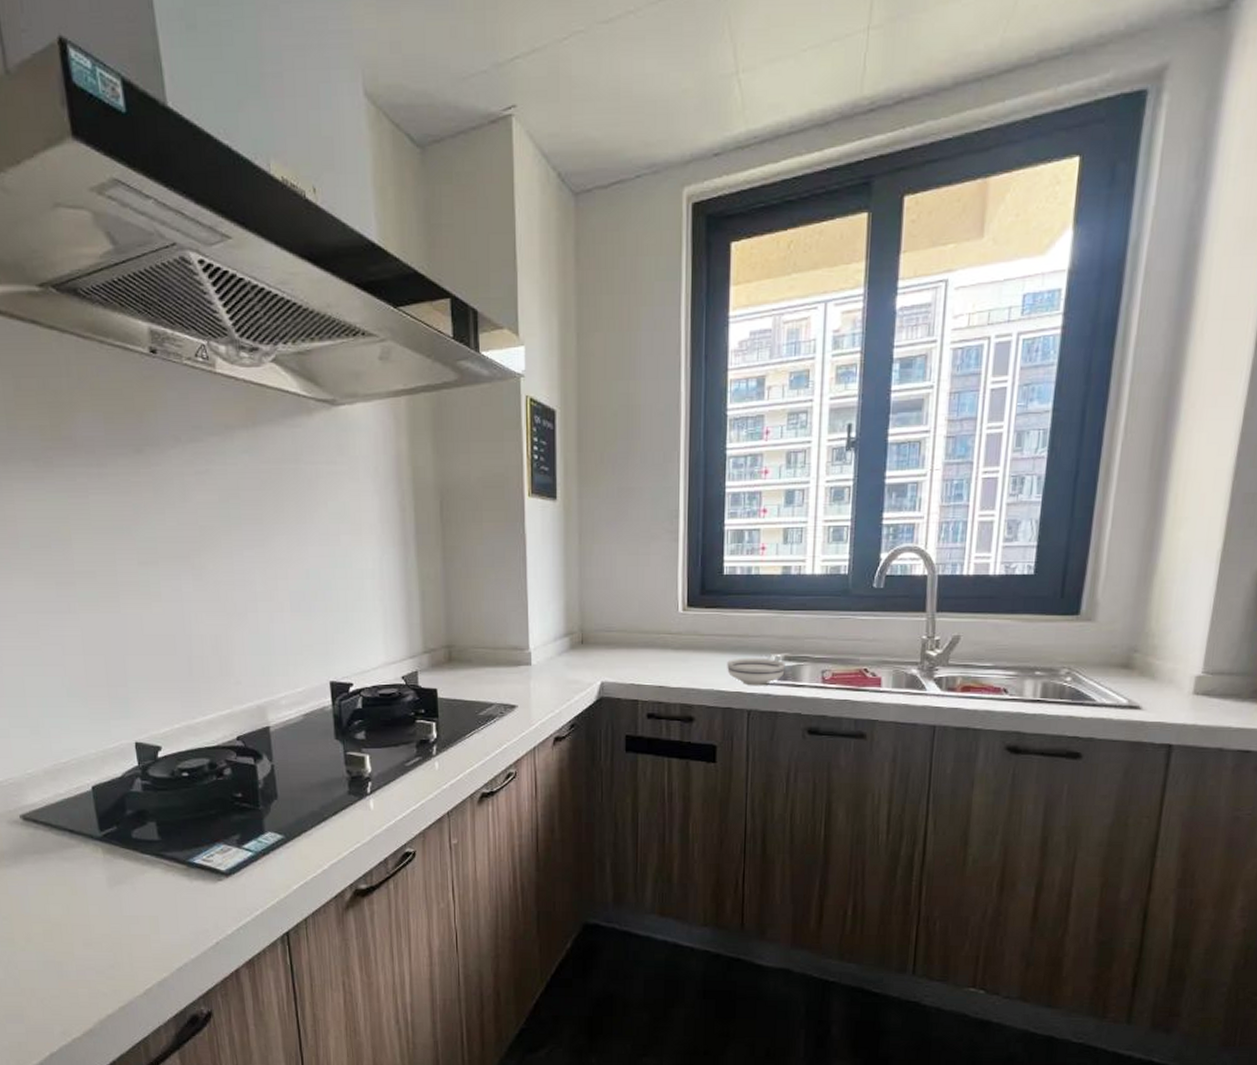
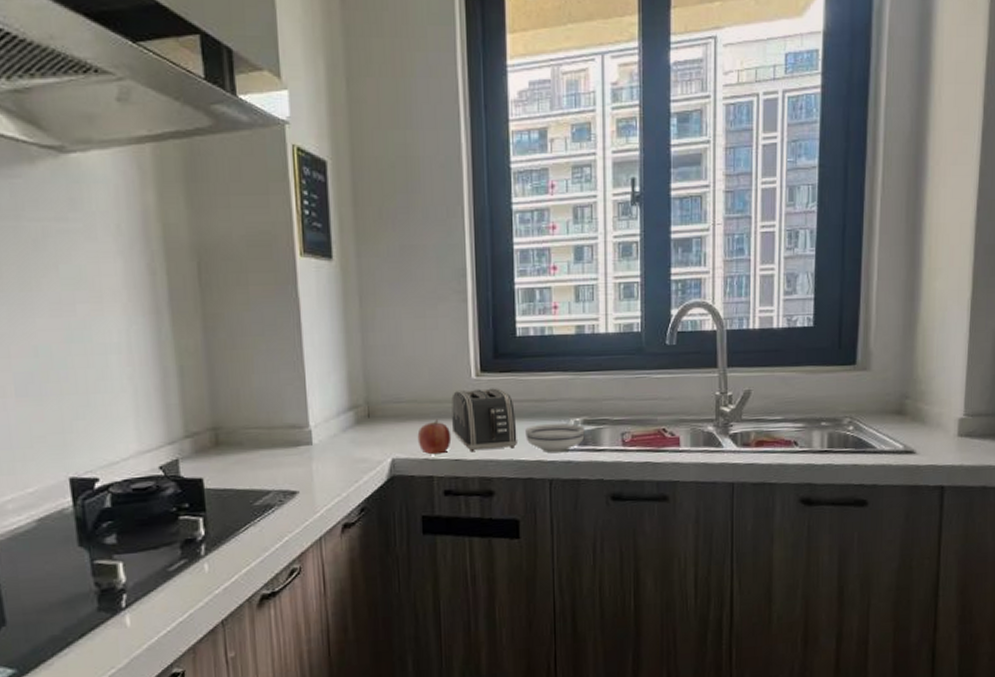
fruit: none [625,648,657,681] -> present [417,419,452,455]
toaster: none [658,622,719,681] -> present [451,388,517,453]

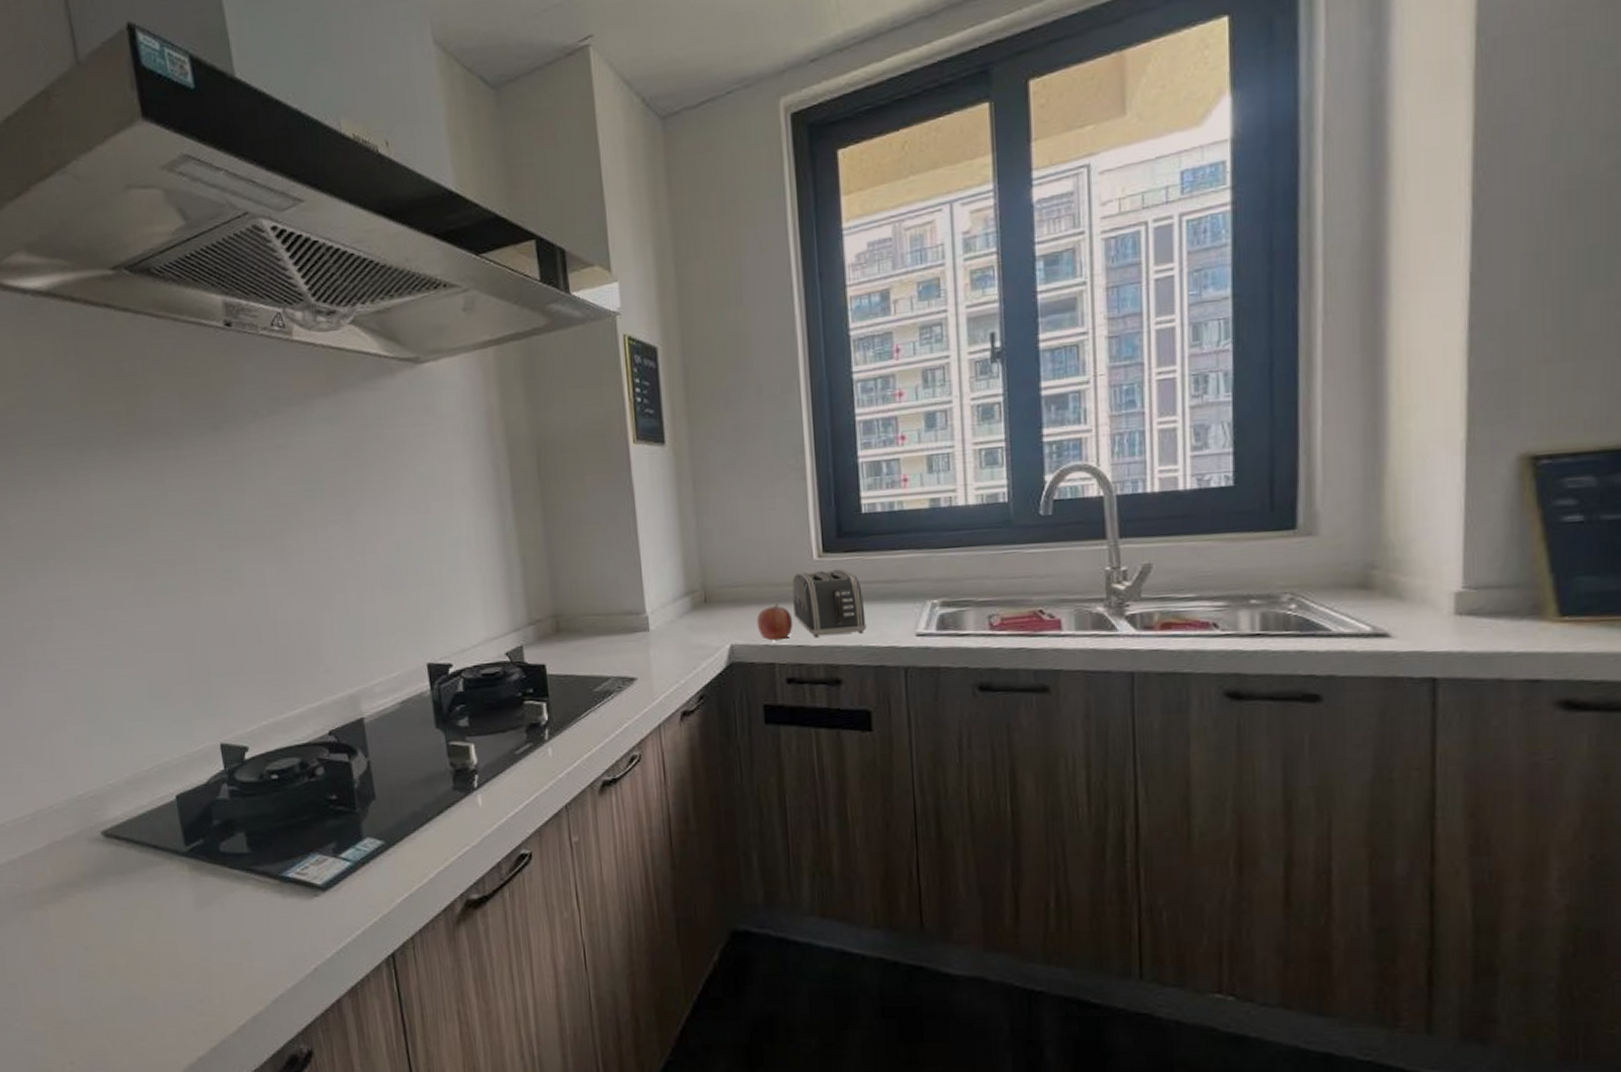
bowl: present [525,423,585,454] -> none [875,605,945,639]

